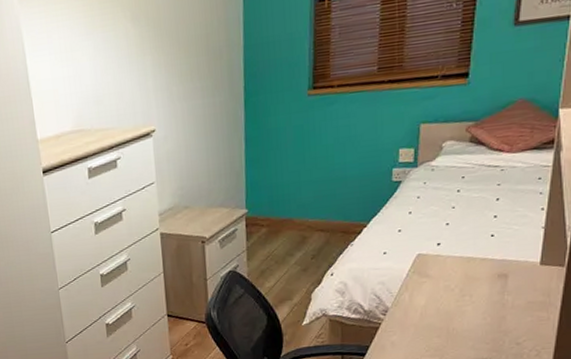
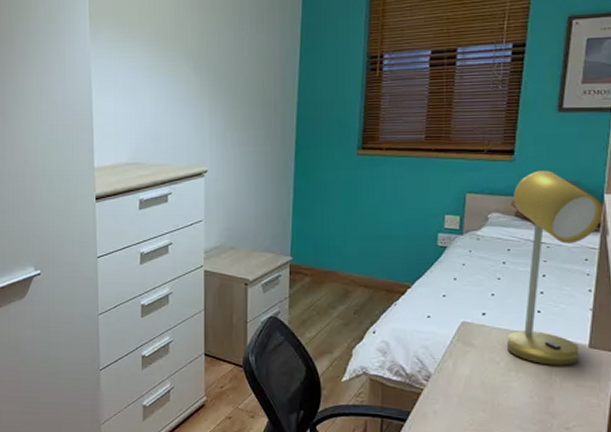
desk lamp: none [460,90,557,287] -> present [506,170,603,366]

